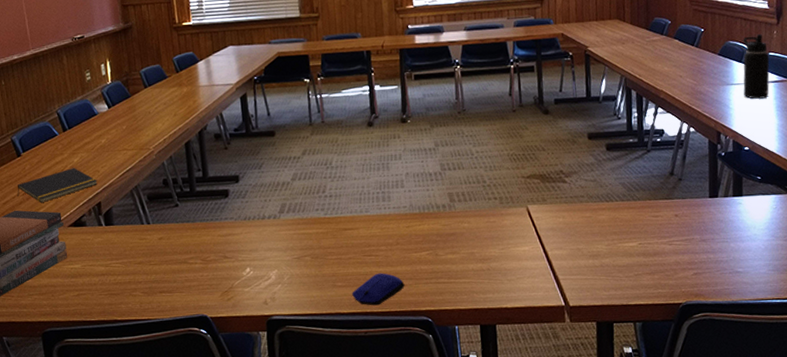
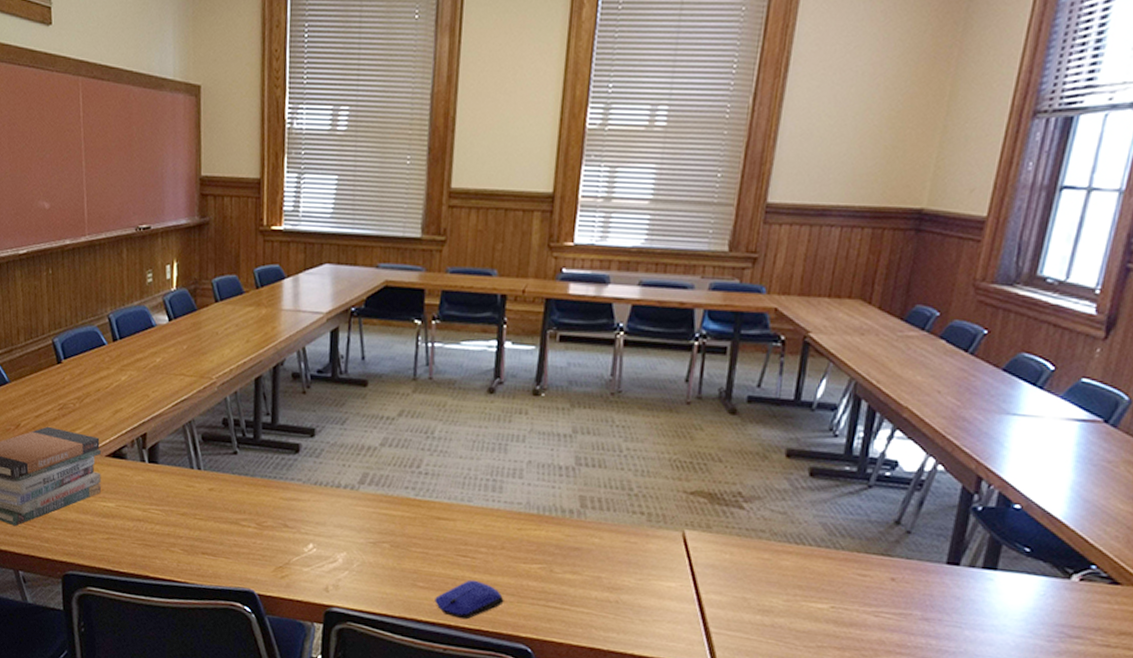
notepad: present [17,168,98,202] -> none [52,387,146,423]
water bottle: present [743,34,770,99] -> none [1029,350,1082,442]

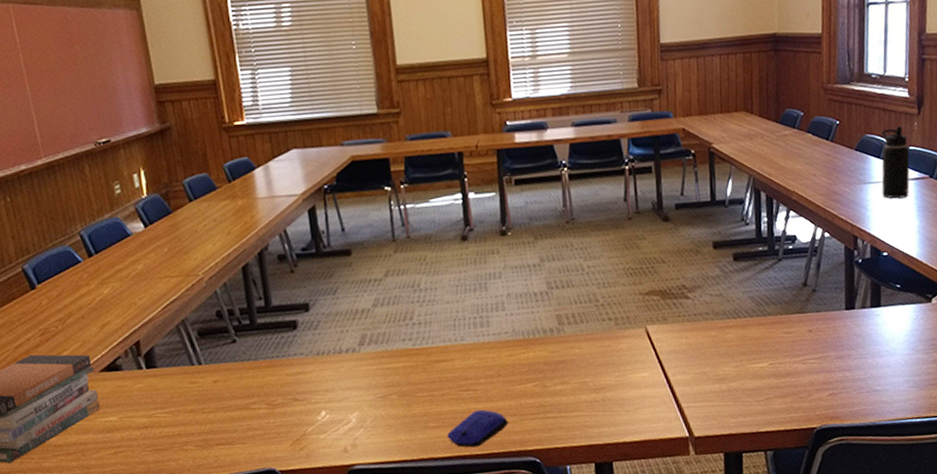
water bottle: none [1029,350,1082,442] -> present [881,126,910,199]

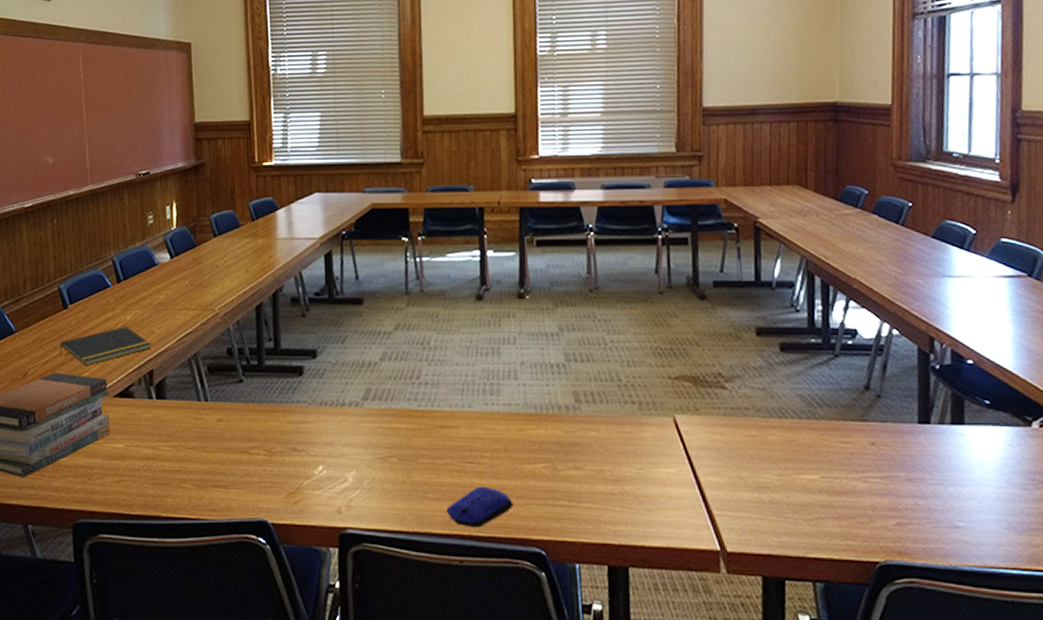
notepad: none [32,301,135,344] -> present [59,327,151,365]
water bottle: present [881,126,910,199] -> none [965,214,1002,298]

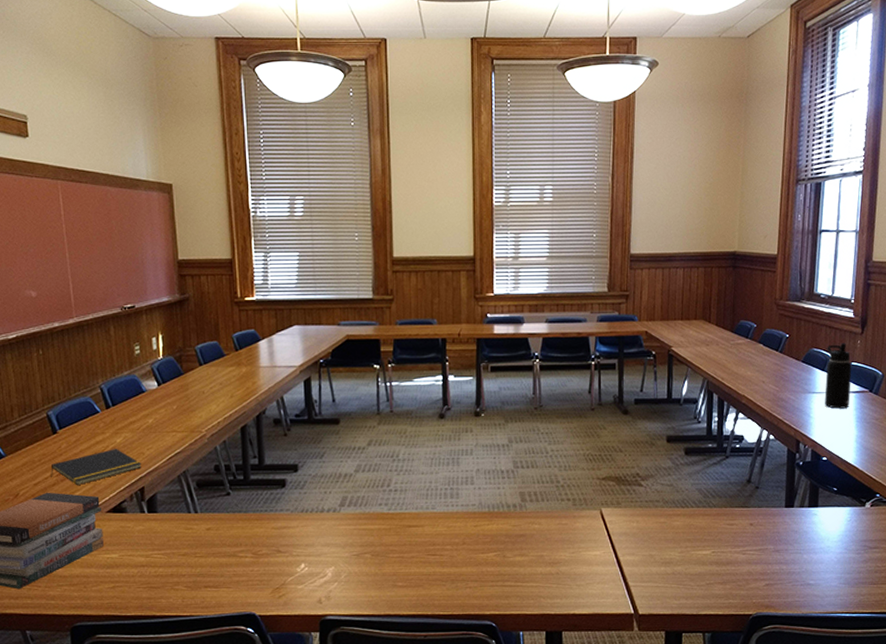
computer mouse: present [446,486,513,528] -> none [413,573,469,608]
water bottle: none [965,214,1002,298] -> present [824,343,852,409]

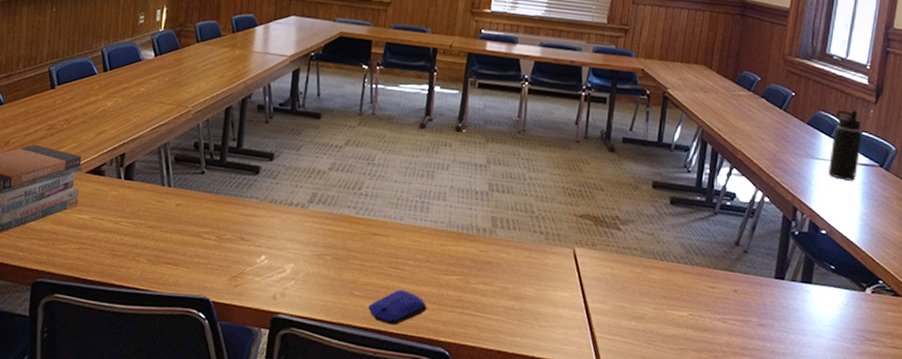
notepad: present [50,449,142,485] -> none [41,111,127,142]
computer mouse: none [413,573,469,608] -> present [368,289,427,326]

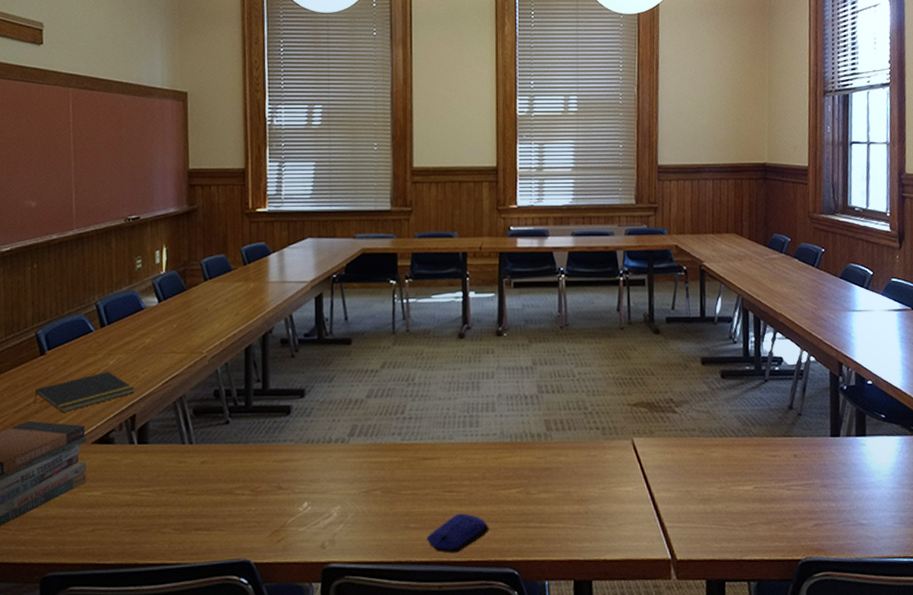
notepad: none [41,111,127,142] -> present [34,372,135,412]
water bottle: present [828,110,862,181] -> none [865,258,893,328]

